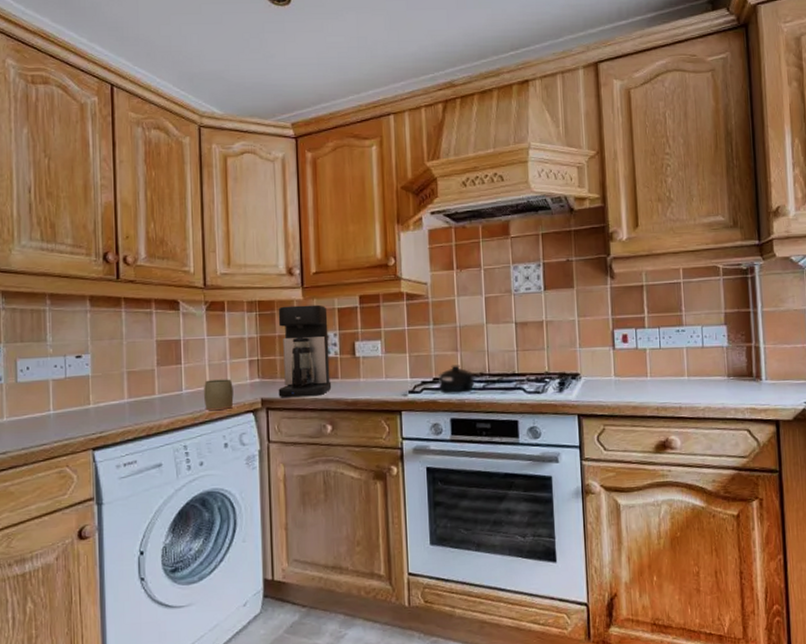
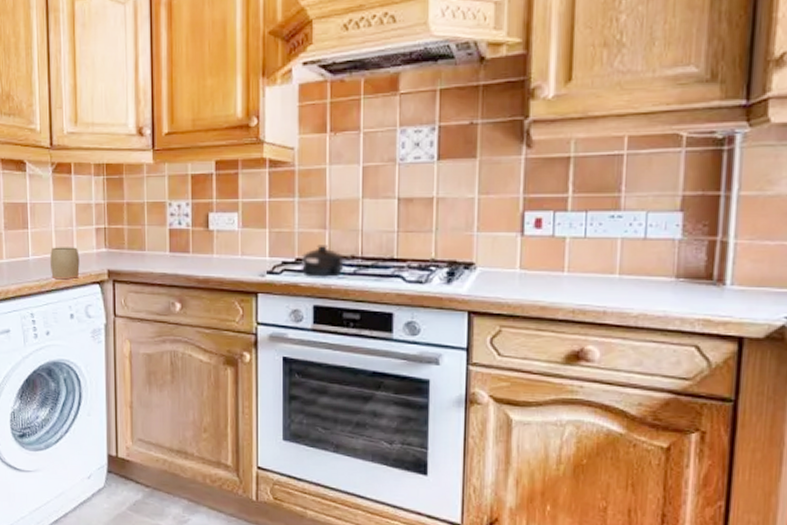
coffee maker: present [278,304,332,398] -> none [125,169,182,271]

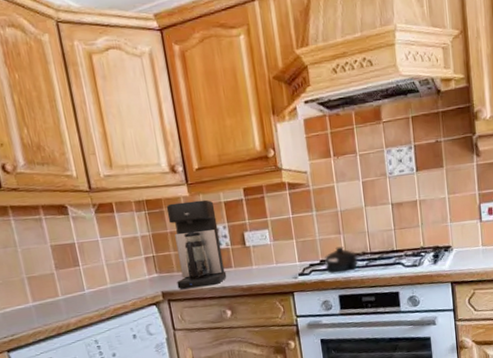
mug: present [49,247,80,280] -> none [104,276,136,307]
coffee maker: none [125,169,182,271] -> present [166,199,227,289]

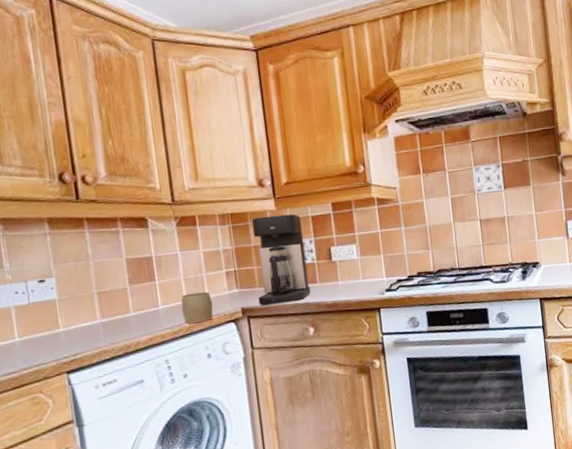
mug: none [104,276,136,307] -> present [180,291,214,324]
saucepan: present [325,246,358,275] -> none [413,262,447,291]

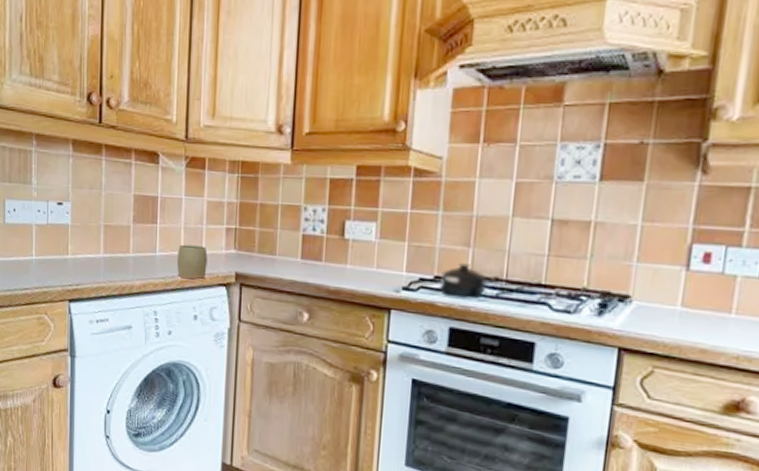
coffee maker: present [251,214,311,306] -> none [254,170,318,279]
saucepan: none [413,262,447,291] -> present [440,263,487,301]

